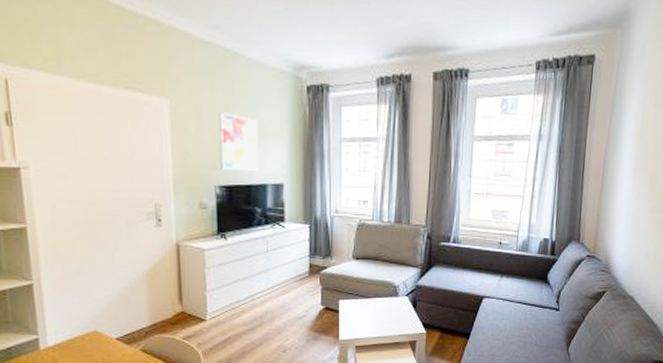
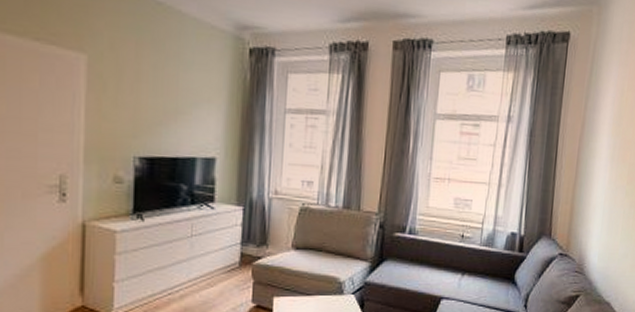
wall art: present [218,113,259,170] -> none [142,73,190,141]

